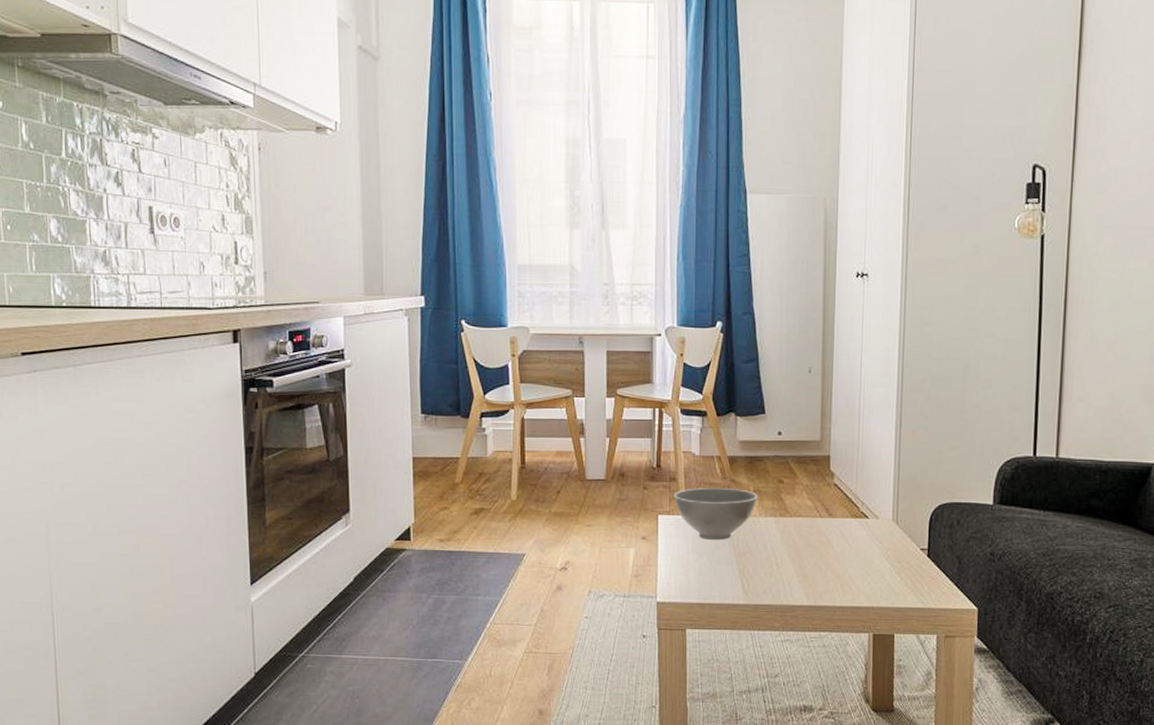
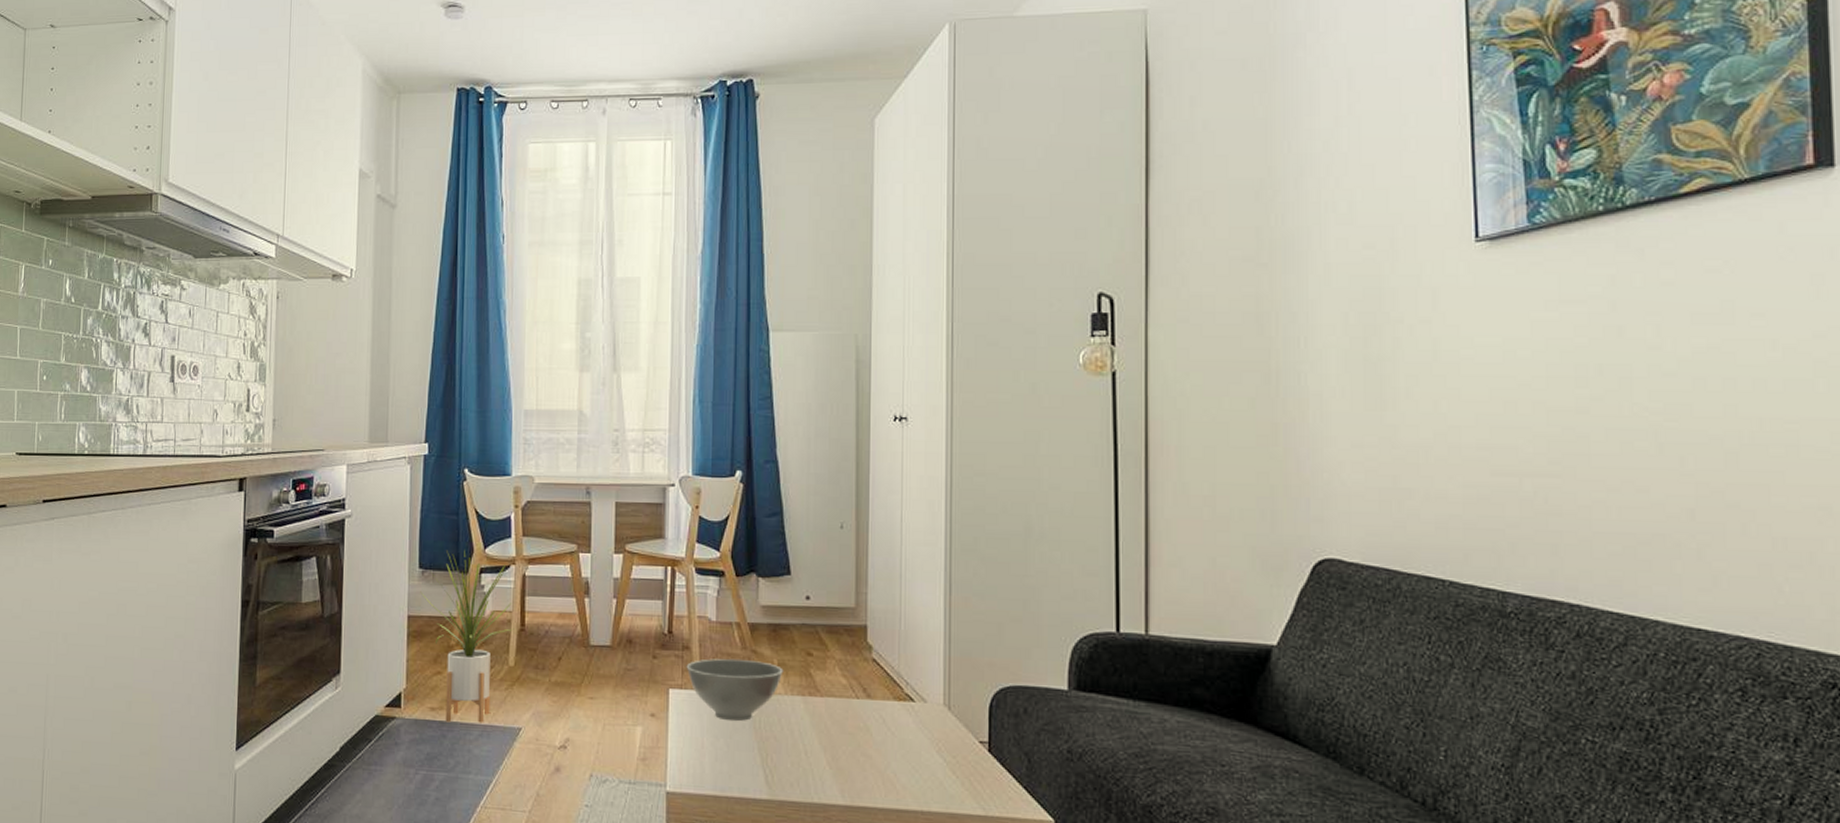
house plant: none [423,396,515,552] -> present [420,550,514,723]

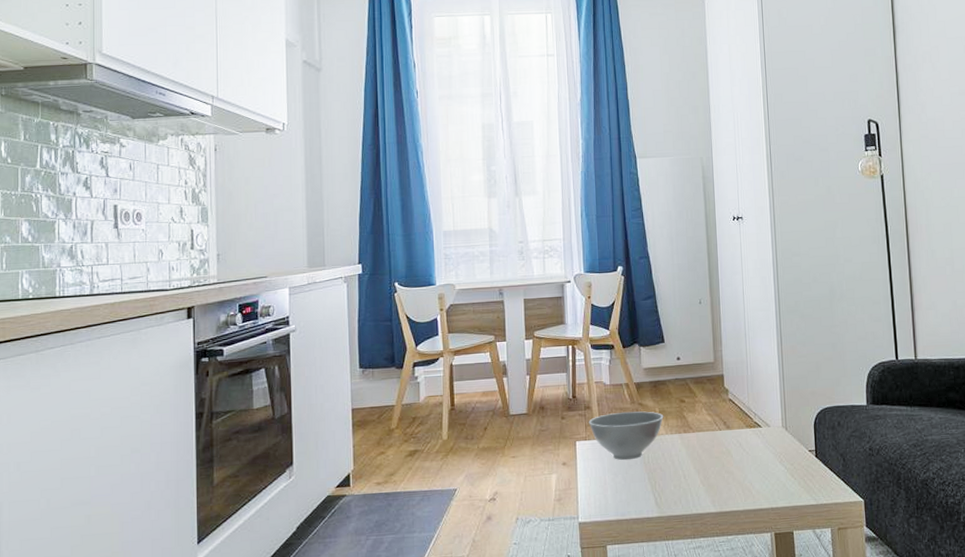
house plant: present [420,550,514,723] -> none [362,349,446,493]

